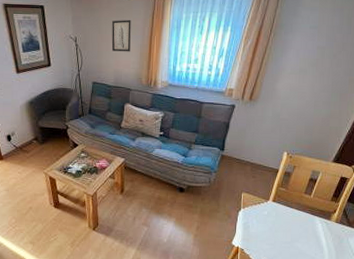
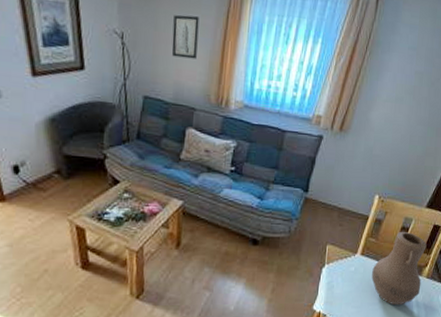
vase: none [283,182,334,244] -> present [371,231,427,305]

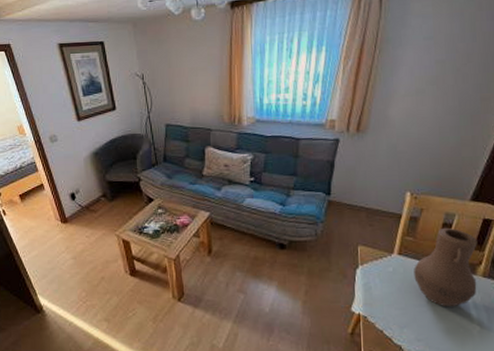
wall art: present [172,15,199,59] -> none [183,49,207,87]

